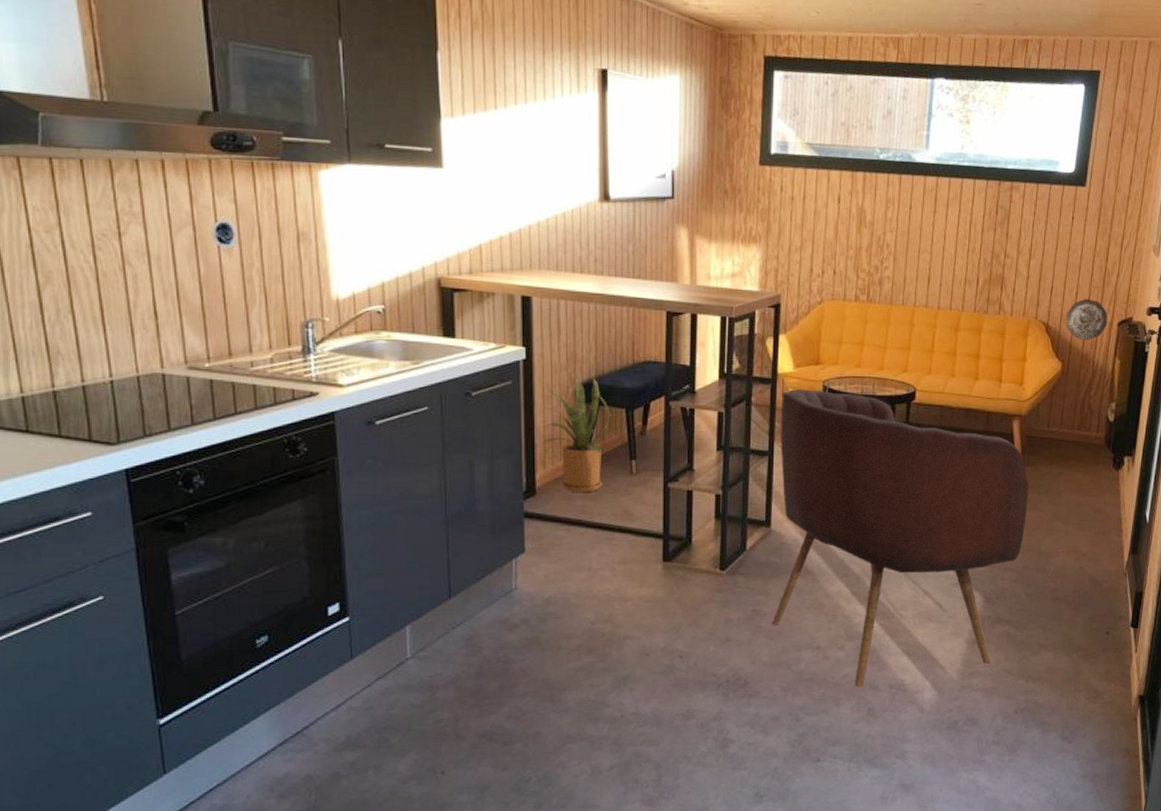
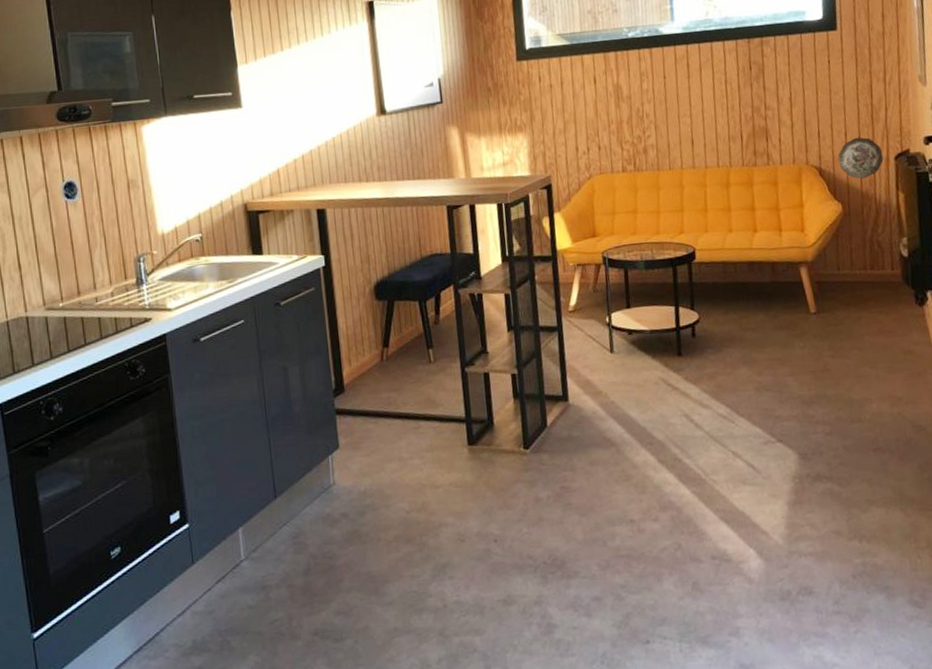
house plant: present [542,377,611,493] -> none [344,275,406,386]
armchair: present [772,389,1029,687] -> none [563,261,831,561]

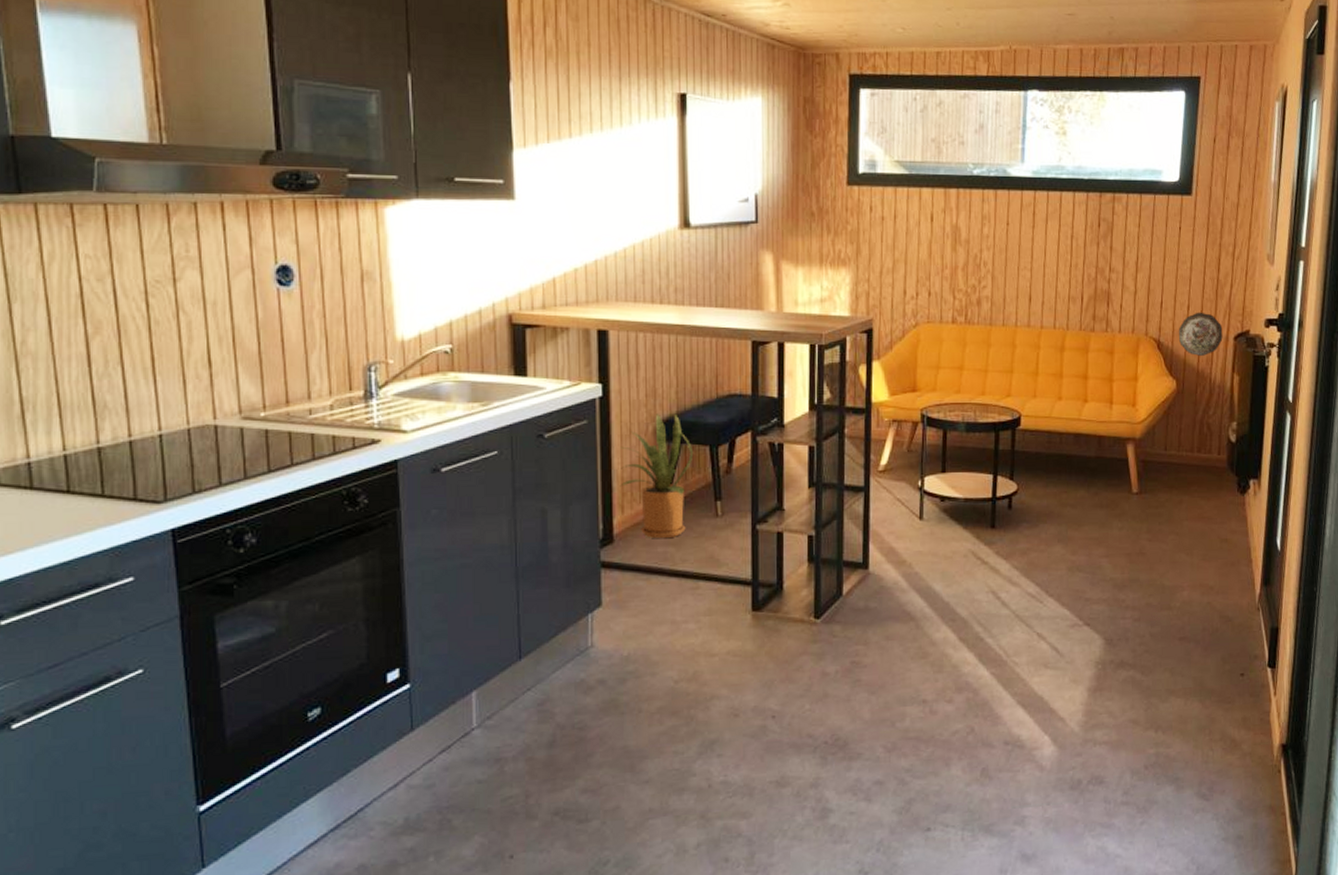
house plant: none [344,275,406,386] -> present [619,413,694,539]

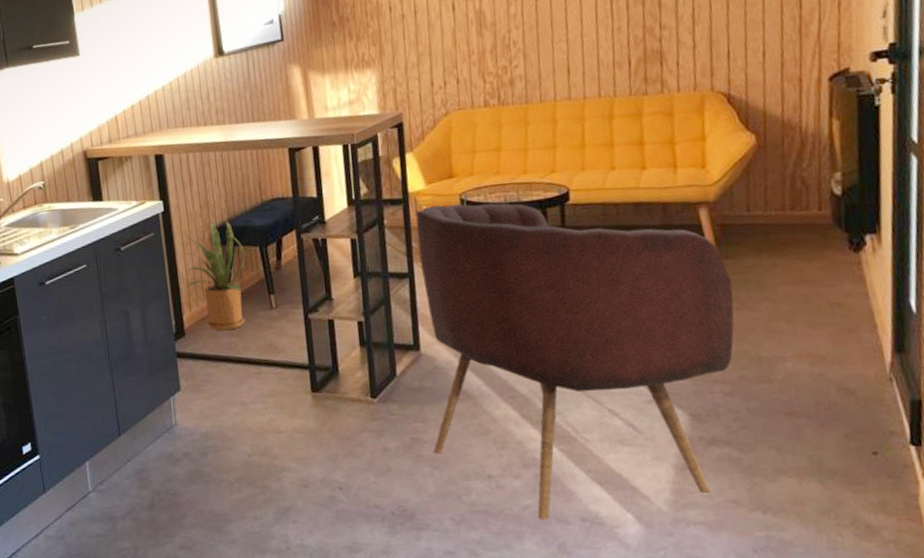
armchair: none [873,419,1148,745] -> present [416,203,735,520]
decorative plate: present [1178,312,1223,356] -> none [752,56,814,105]

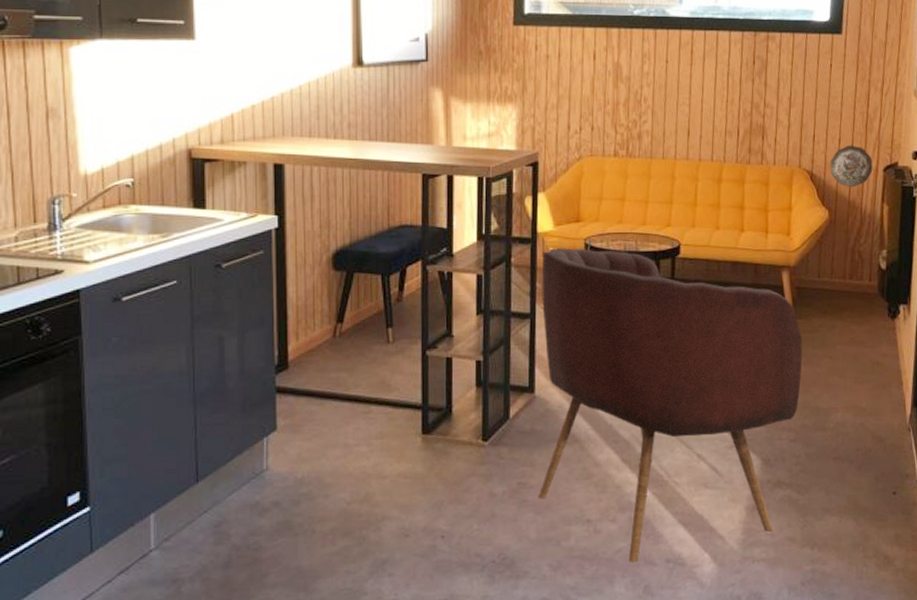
house plant: present [183,220,246,331] -> none [294,244,366,365]
decorative plate: none [752,56,814,105] -> present [830,145,873,187]

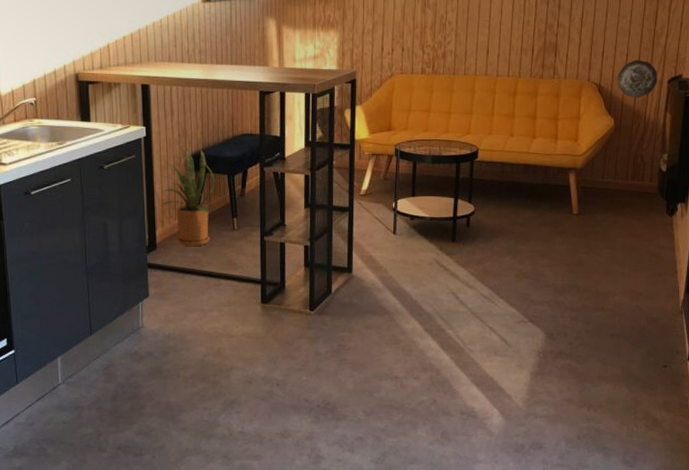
house plant: none [294,244,366,365] -> present [160,149,216,247]
armchair: present [539,248,802,563] -> none [355,153,585,413]

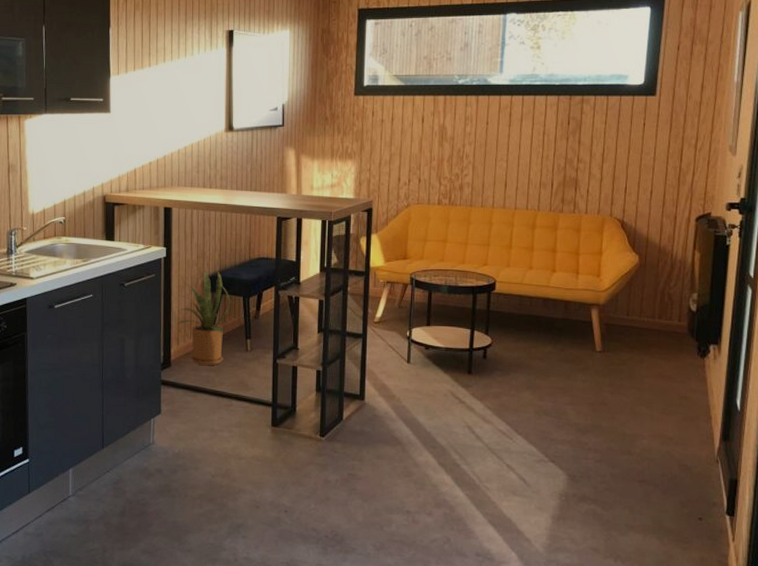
decorative plate: present [617,59,658,98] -> none [641,196,685,235]

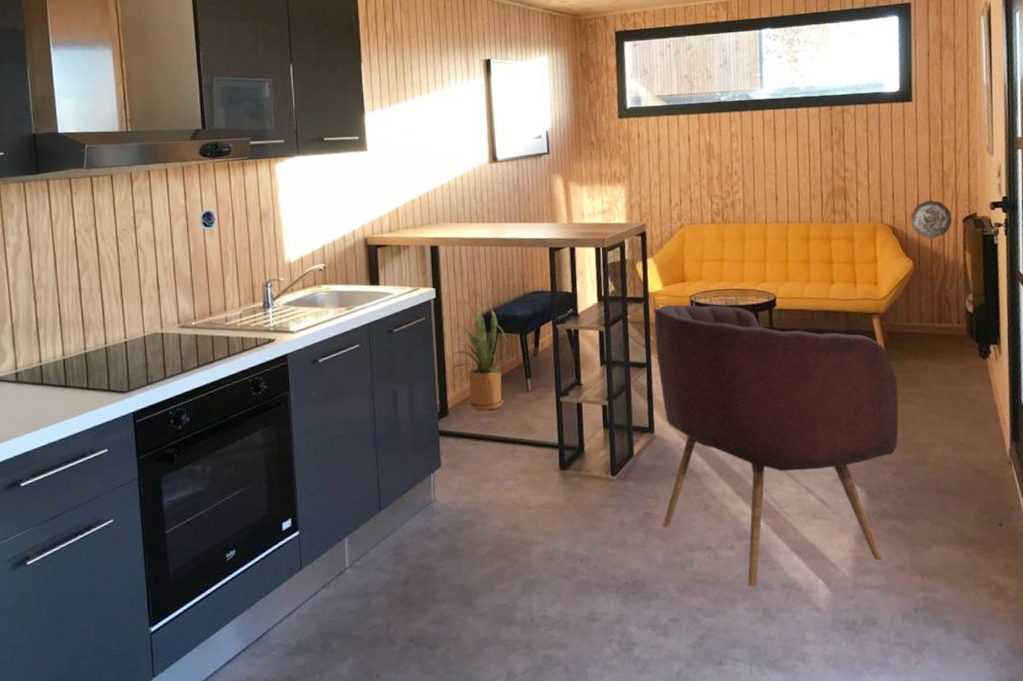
armchair: none [366,281,610,553] -> present [654,305,899,587]
decorative plate: none [641,196,685,235] -> present [910,200,953,238]

